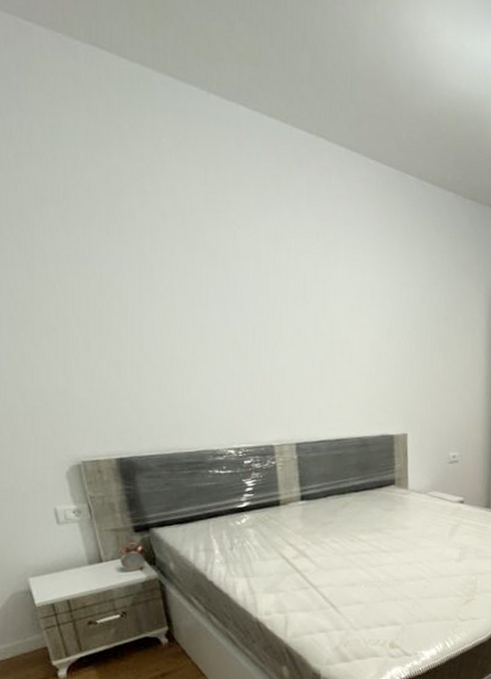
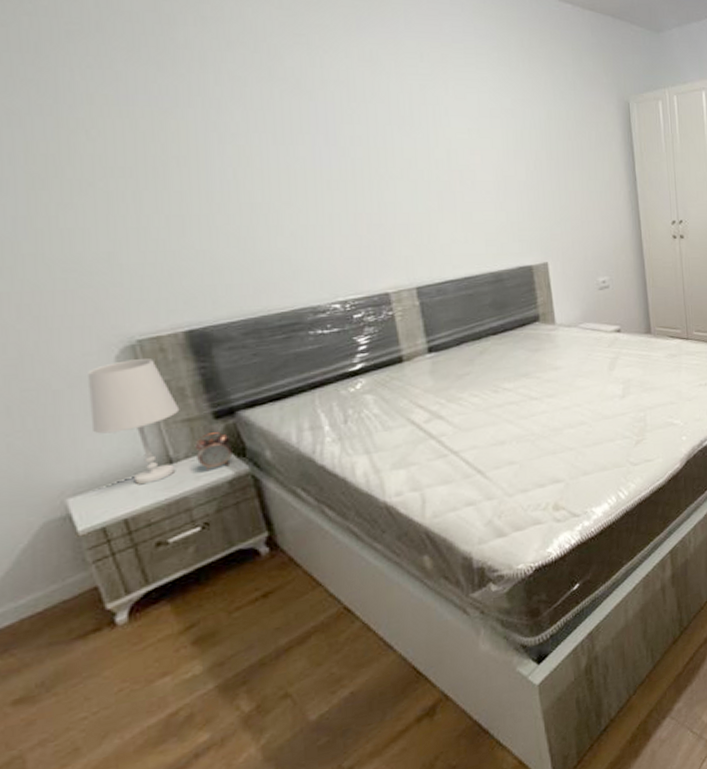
table lamp: none [47,476,110,576] -> present [88,359,180,485]

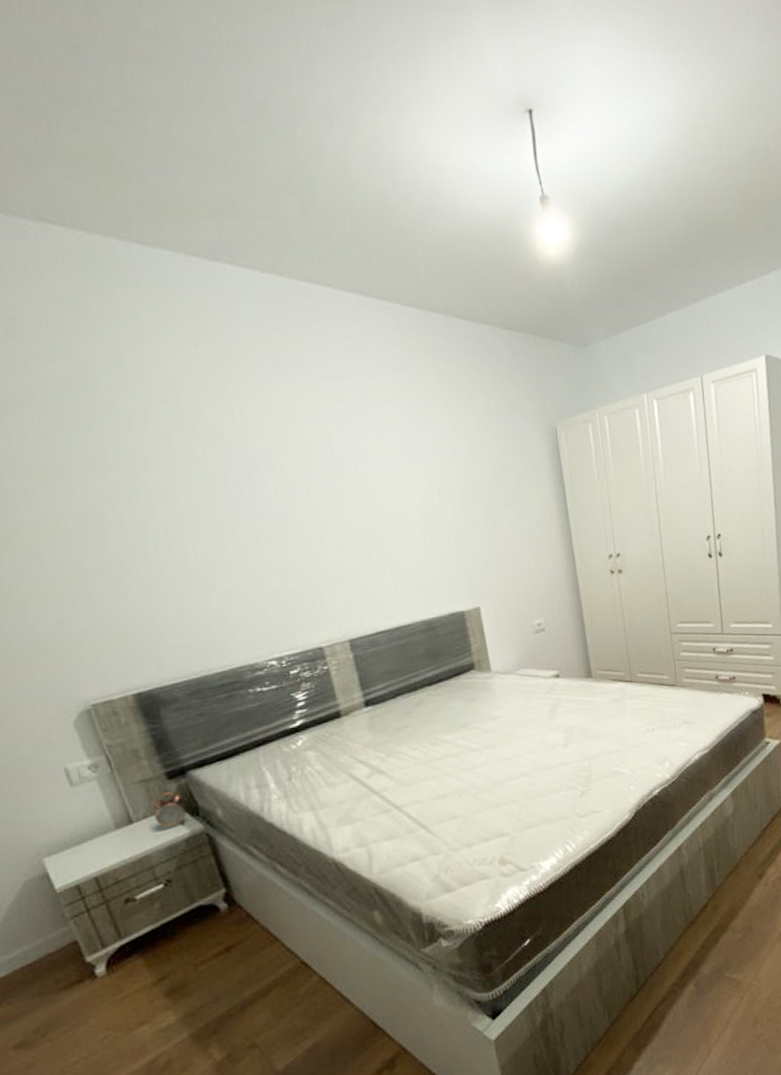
table lamp: present [88,359,180,485] -> none [51,722,136,844]

